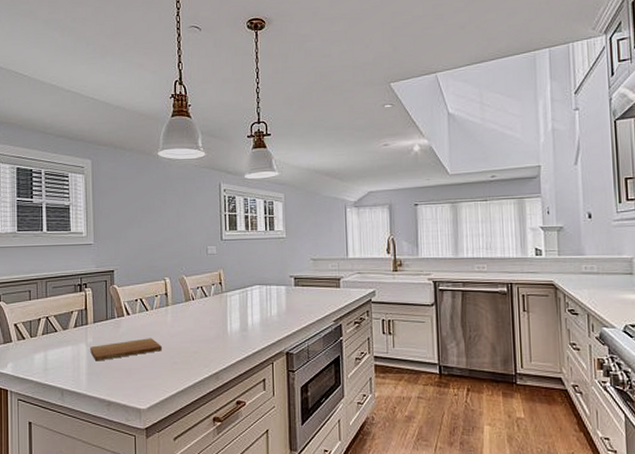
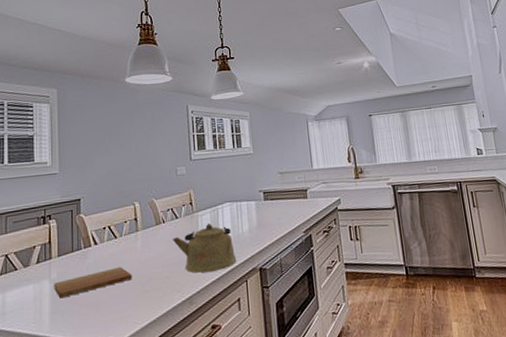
kettle: none [202,303,264,351] -> present [173,222,237,273]

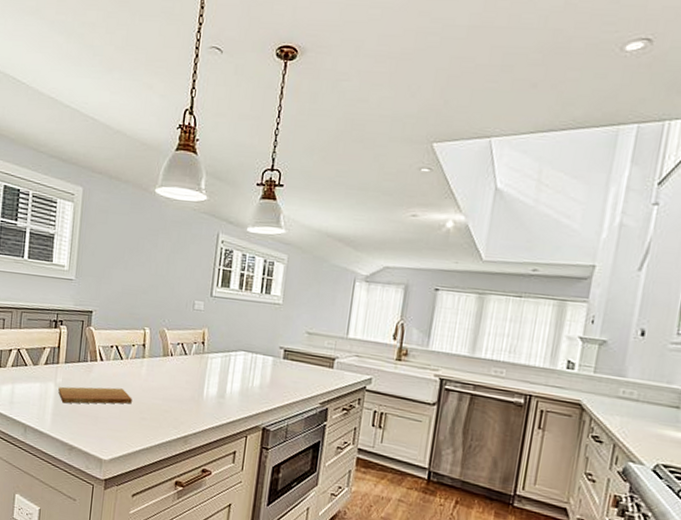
kettle: present [173,222,237,273] -> none [178,367,241,419]

